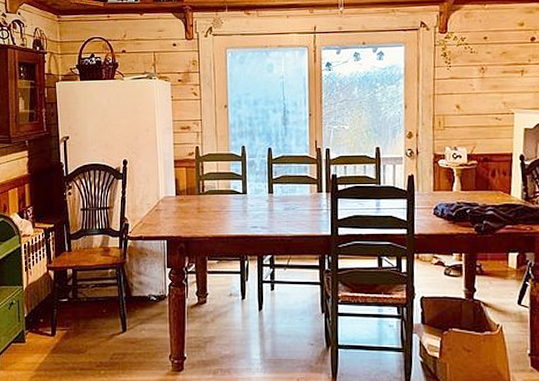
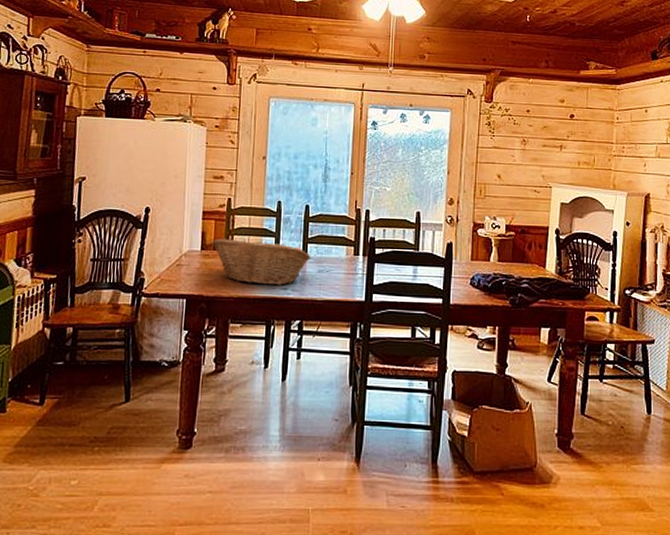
fruit basket: none [185,183,277,224] -> present [212,239,311,286]

